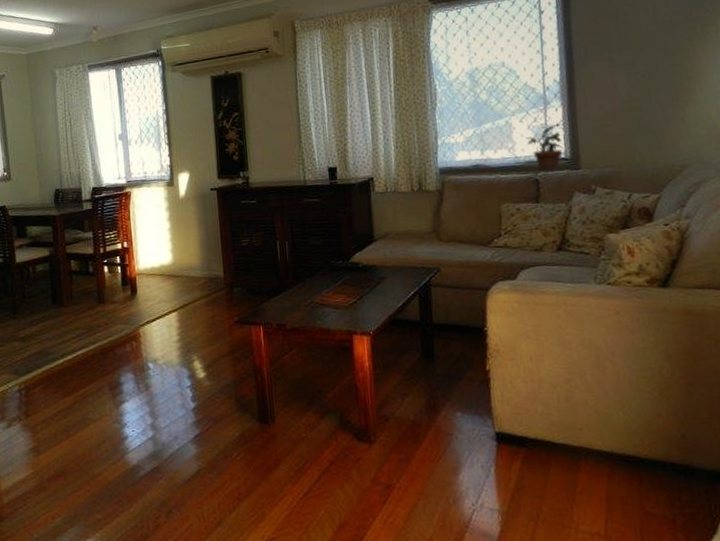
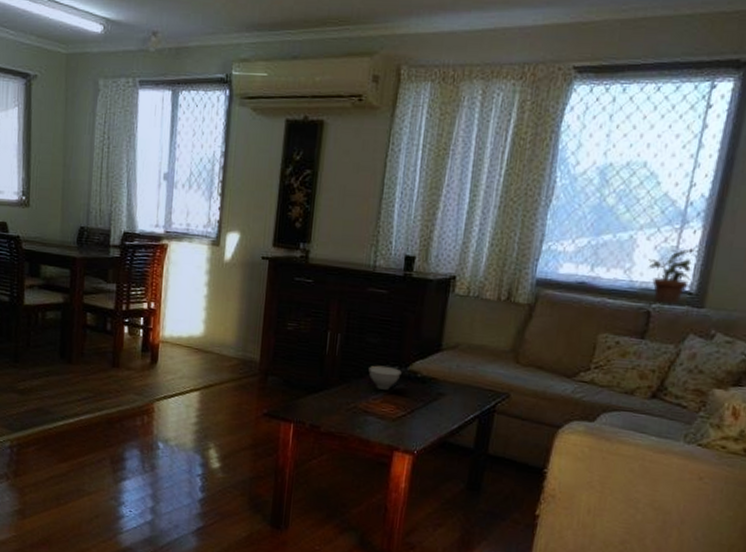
bowl: none [317,262,346,283] -> present [368,365,402,390]

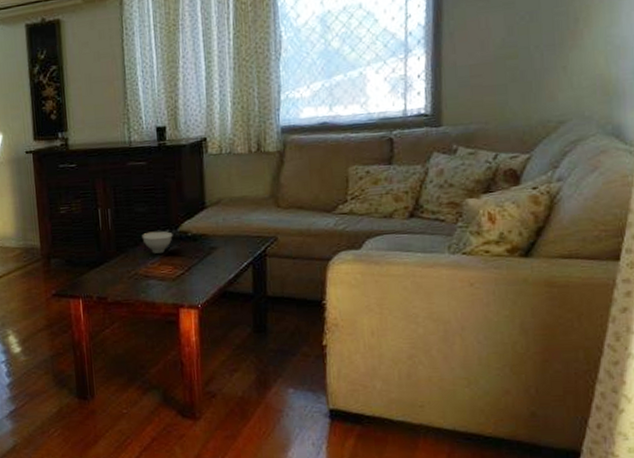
potted plant: present [648,248,698,305] -> none [381,74,425,129]

